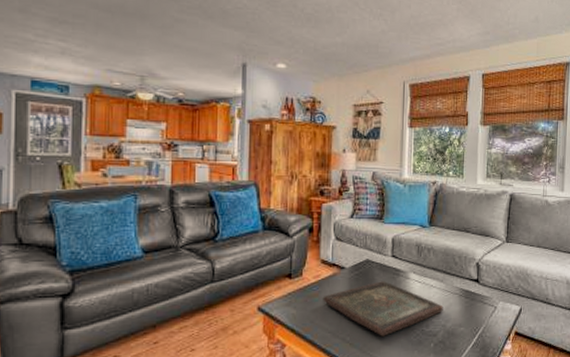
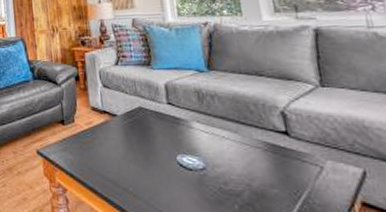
board game: present [322,281,443,337] -> none [97,130,245,191]

